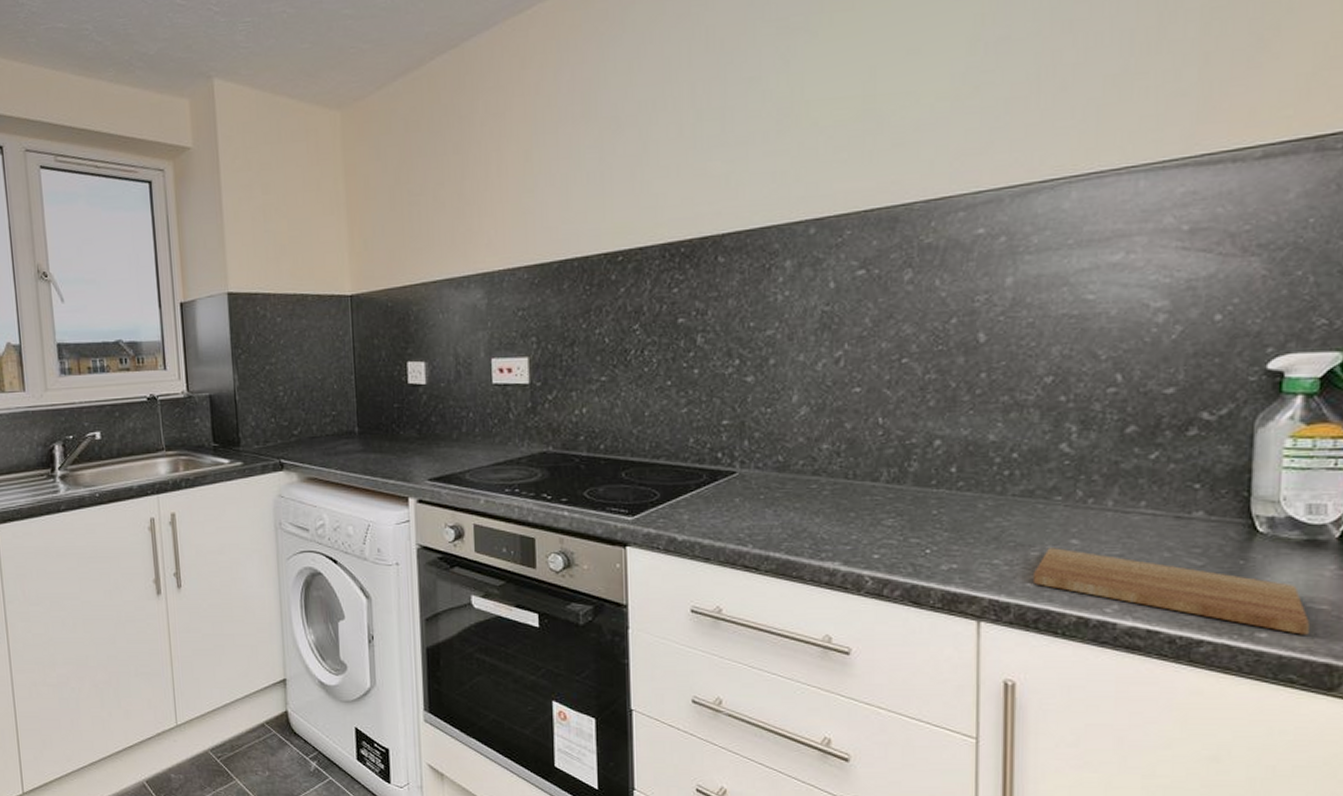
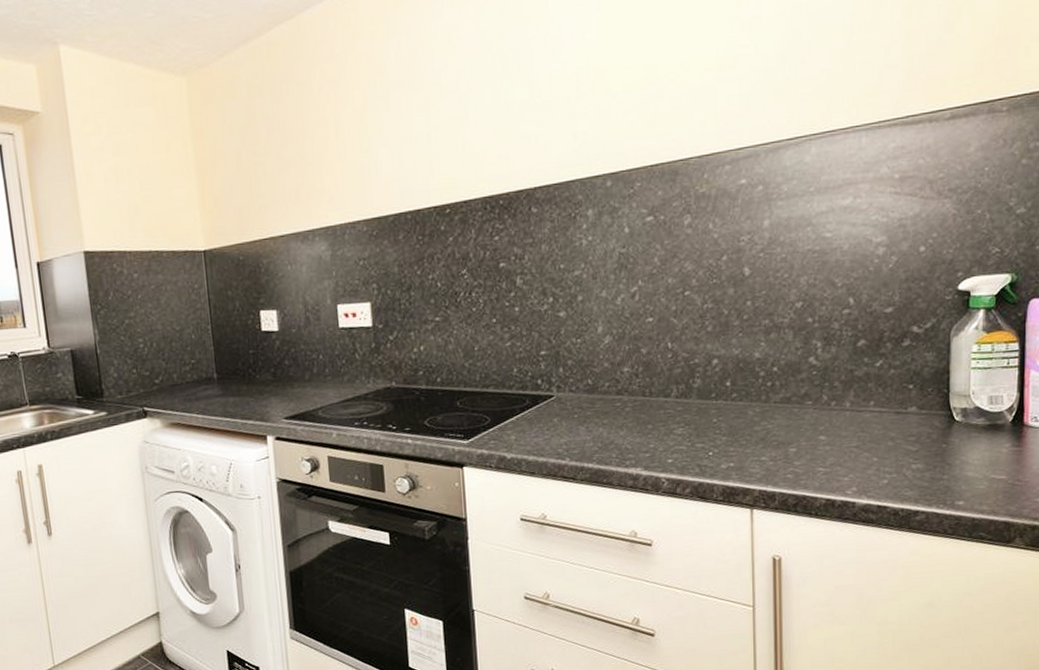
cutting board: present [1032,548,1311,635] -> none [791,443,994,501]

